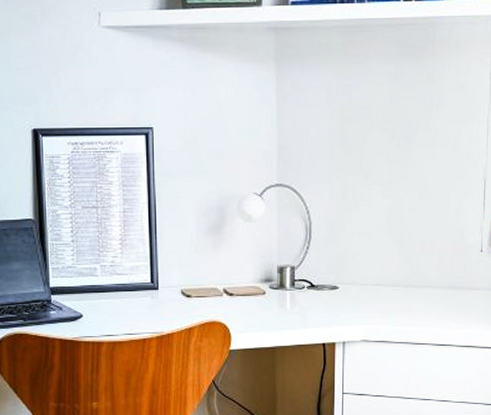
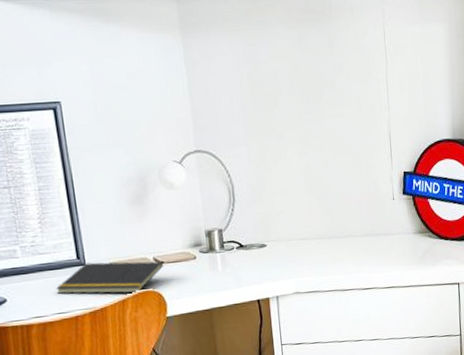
notepad: none [128,287,233,322] -> present [55,261,164,294]

